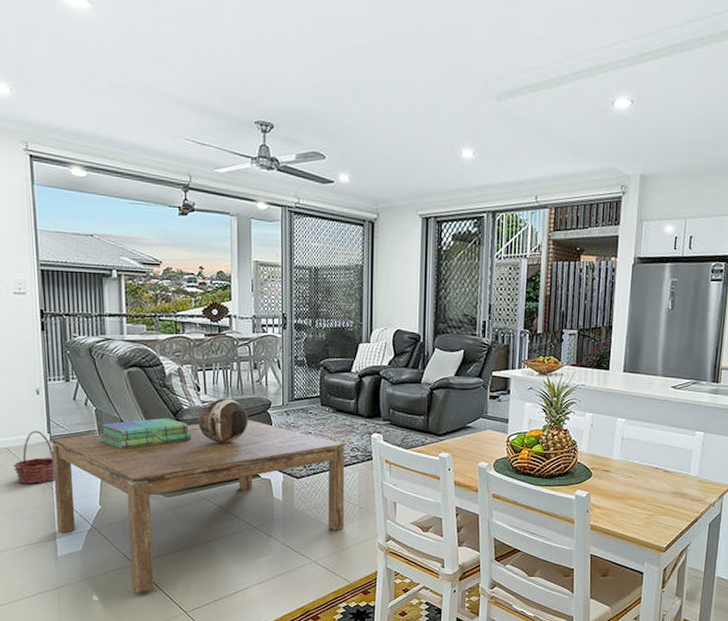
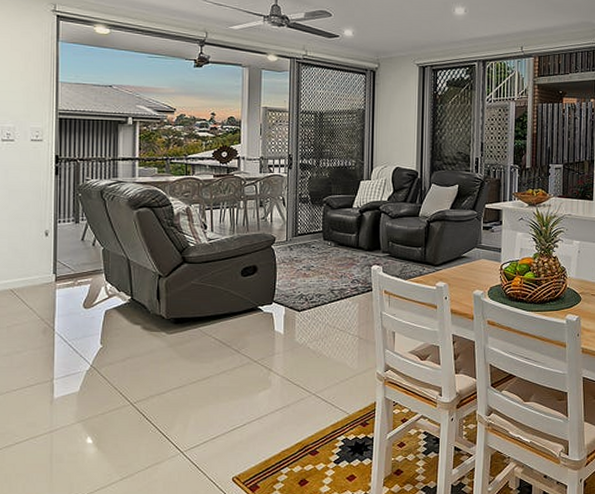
basket: present [12,430,55,484] -> none [15,271,58,325]
coffee table: present [51,419,345,593] -> none [55,255,346,434]
stack of books: present [98,417,192,450] -> none [104,255,197,288]
decorative bowl: present [197,398,248,443] -> none [203,236,253,279]

